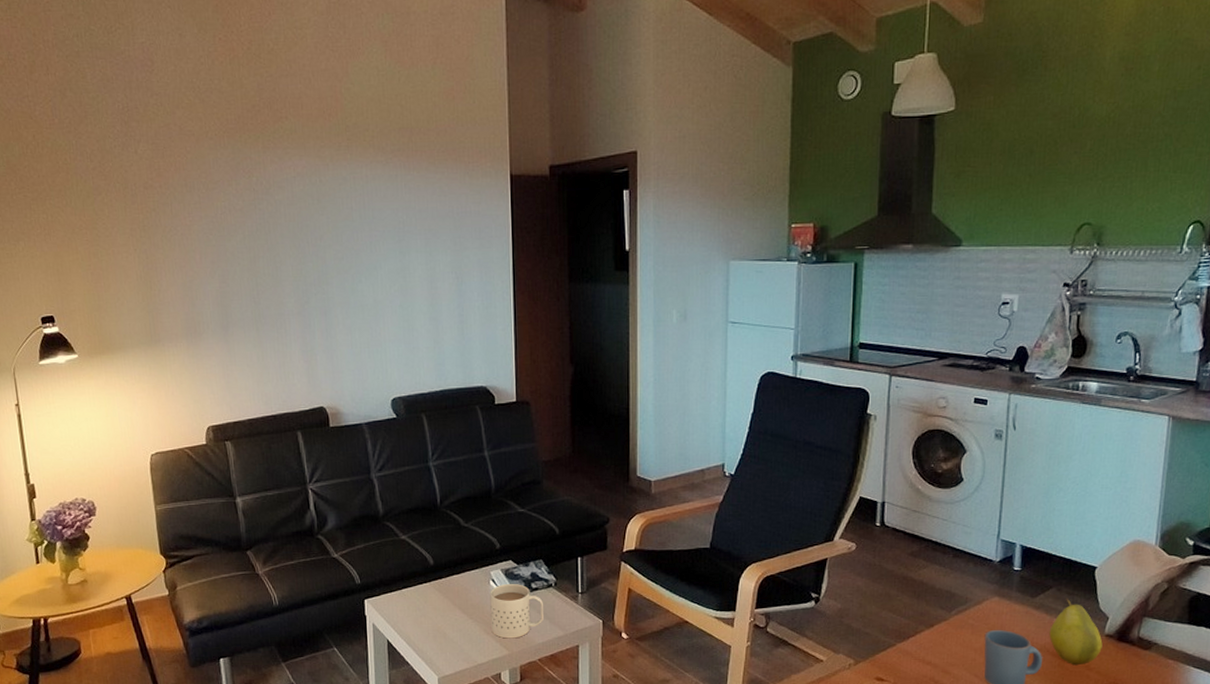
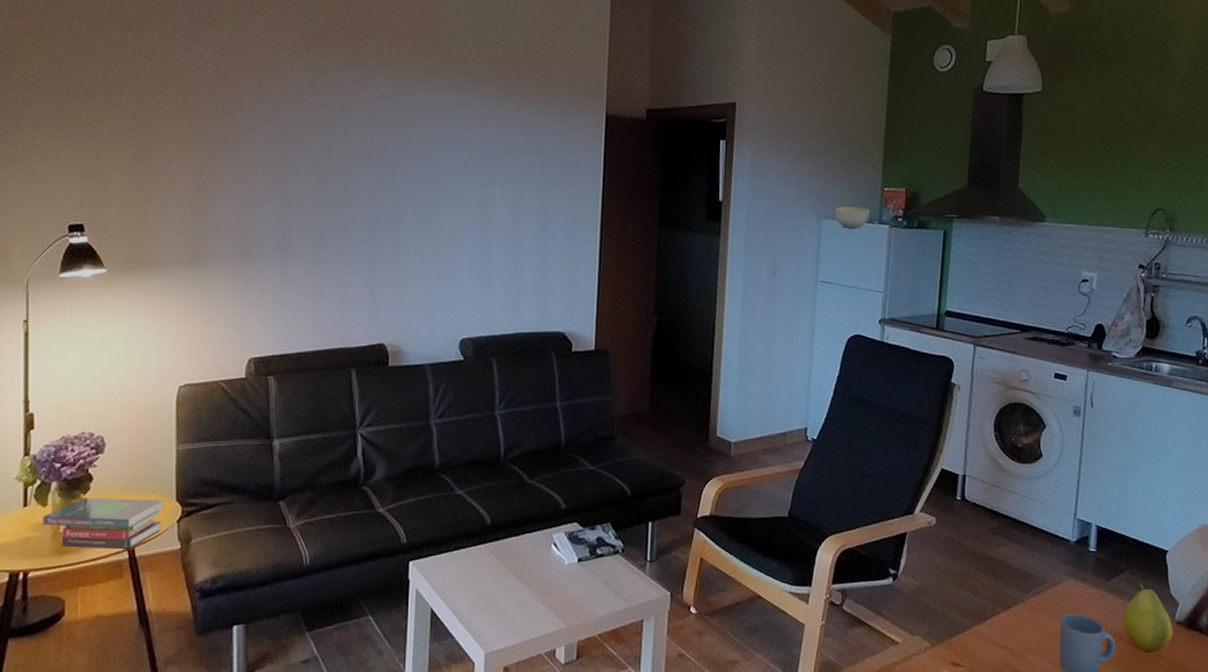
books: none [53,553,151,597] -> present [43,498,163,549]
mug: present [490,583,545,639] -> none [549,548,609,610]
bowl: none [742,245,779,268] -> present [834,206,871,229]

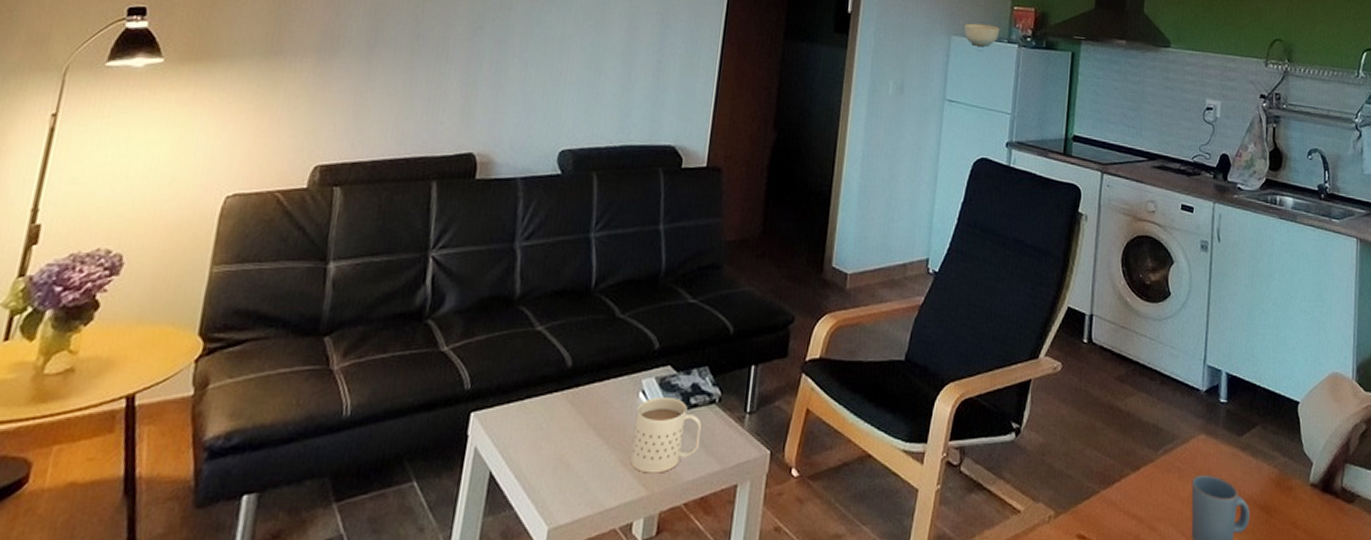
books: present [43,498,163,549] -> none [23,330,182,395]
mug: none [549,548,609,610] -> present [630,396,703,474]
fruit: present [1122,581,1173,654] -> none [1256,436,1308,522]

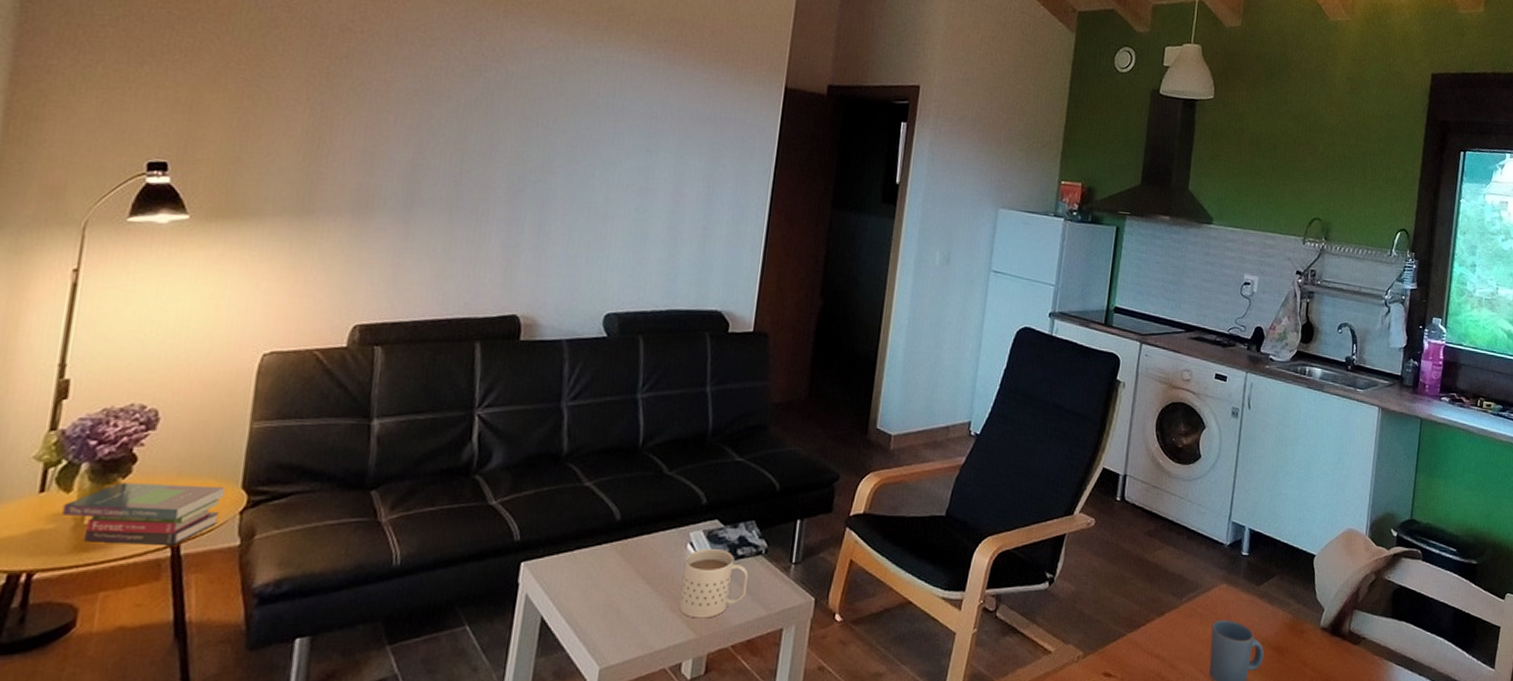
books: none [23,330,182,395] -> present [62,482,225,545]
bowl: present [964,23,1000,47] -> none [1011,196,1047,220]

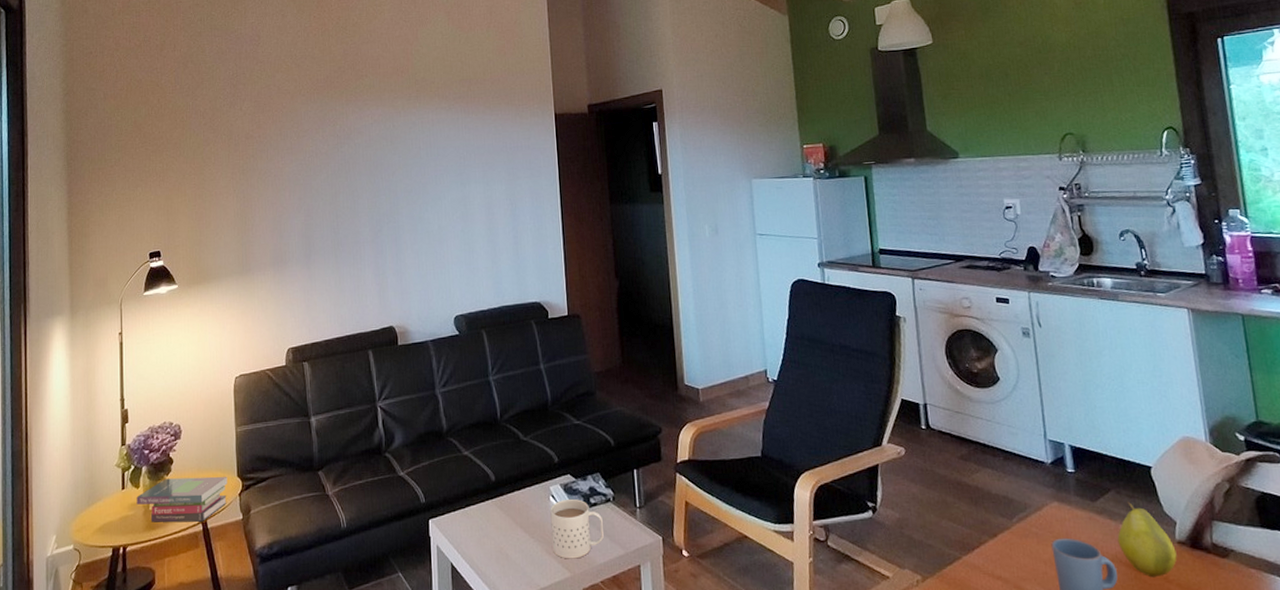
fruit: none [1270,586,1318,661] -> present [1117,500,1177,578]

